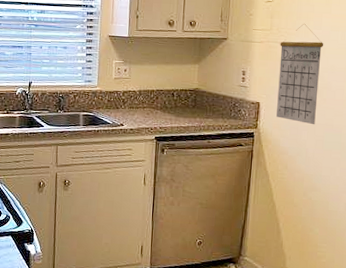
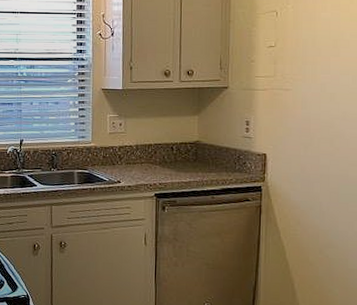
calendar: present [276,23,324,125] -> none [285,68,334,177]

